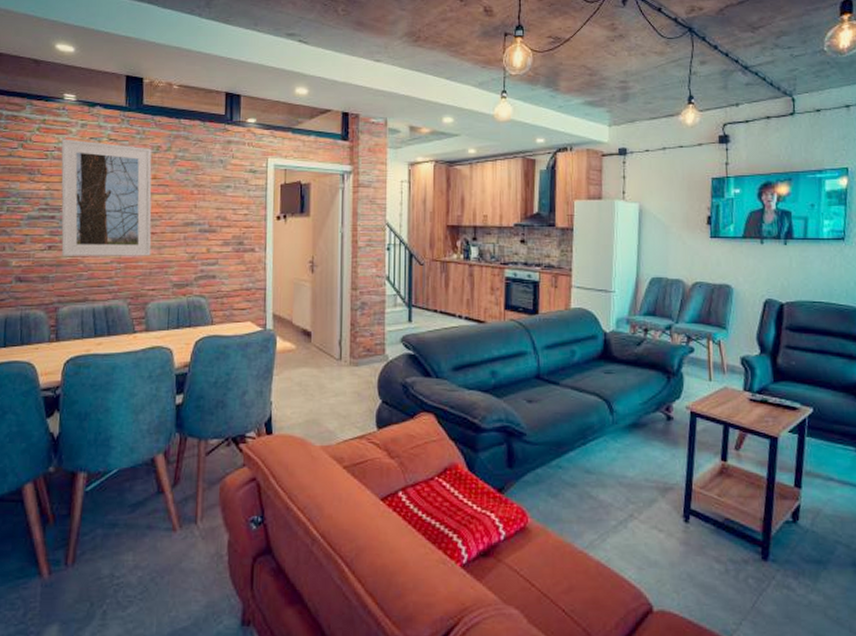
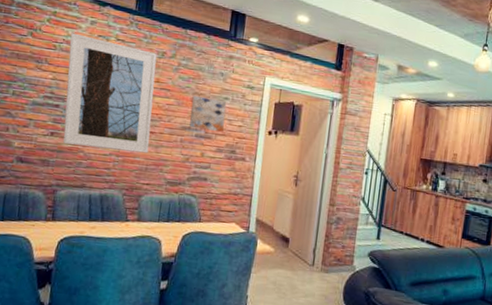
wall art: none [191,187,229,223] -> present [189,95,227,132]

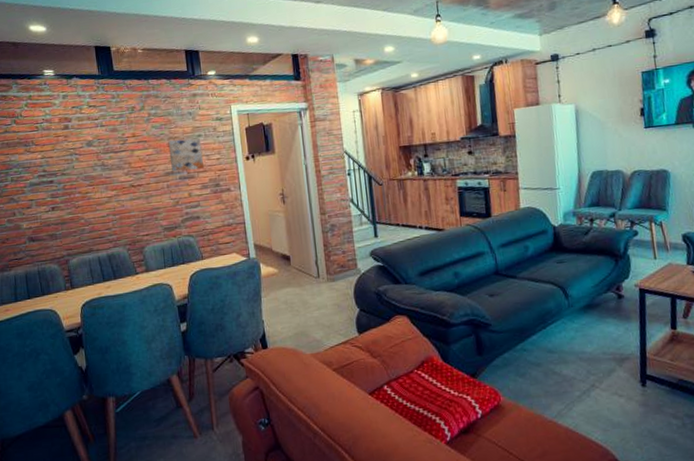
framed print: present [63,33,157,154] -> none [48,109,141,215]

